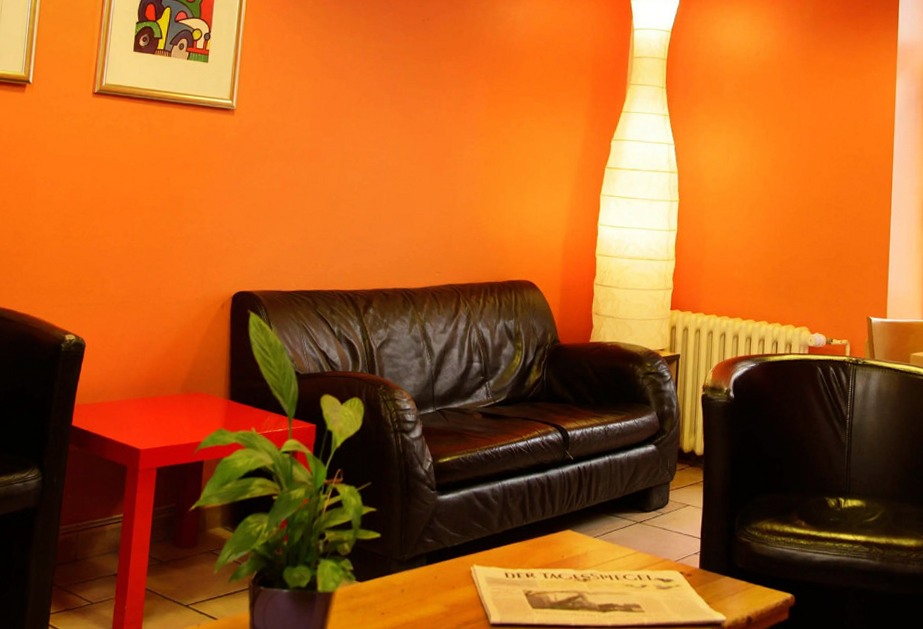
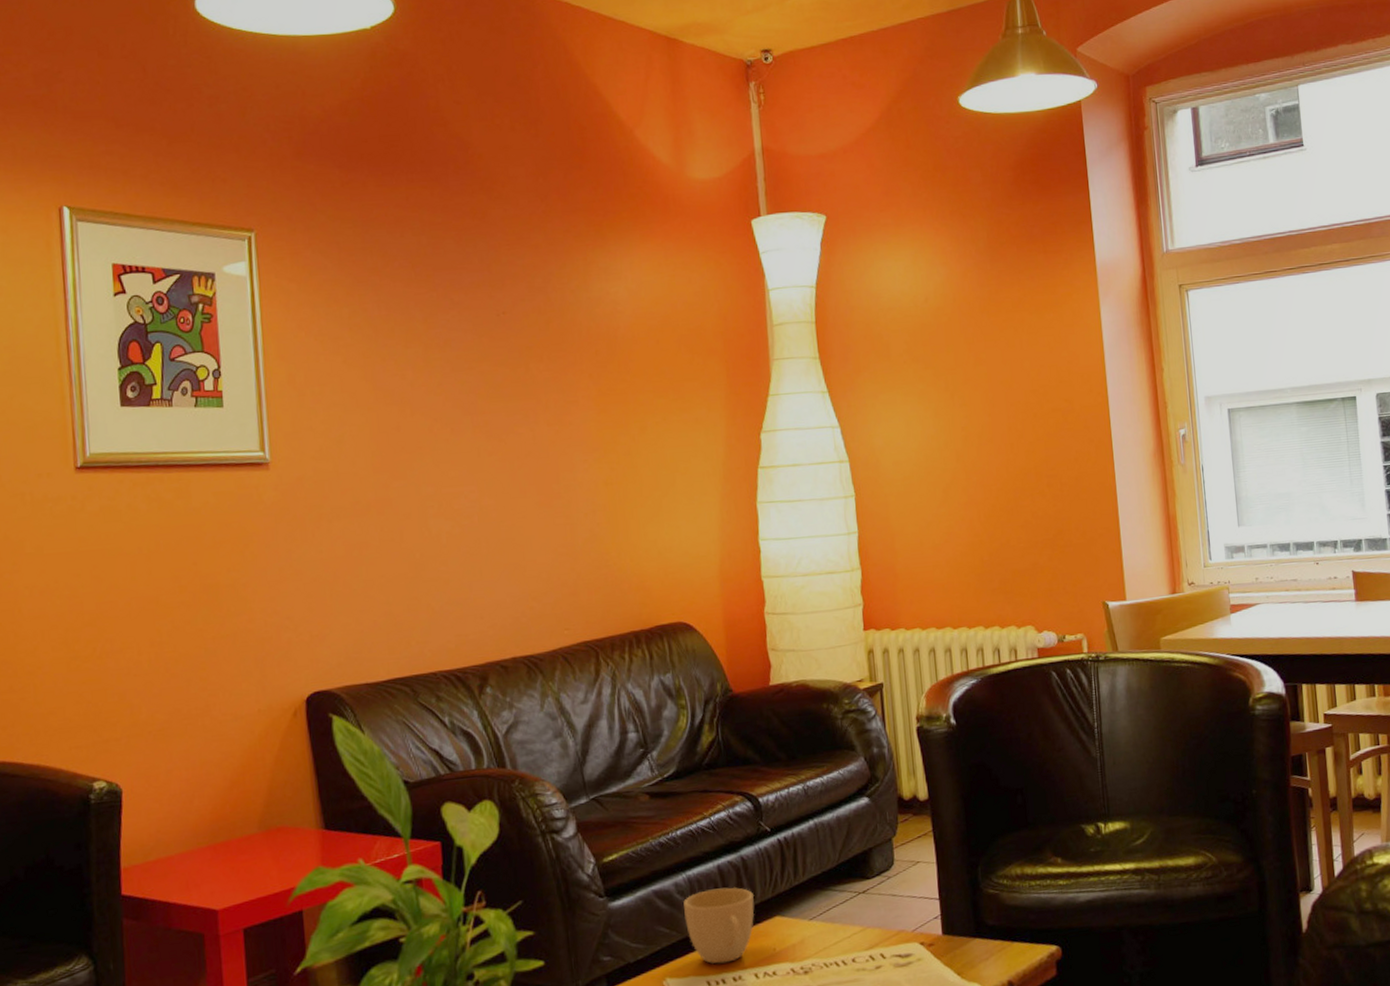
cup: none [495,499,552,561] -> present [684,887,755,964]

